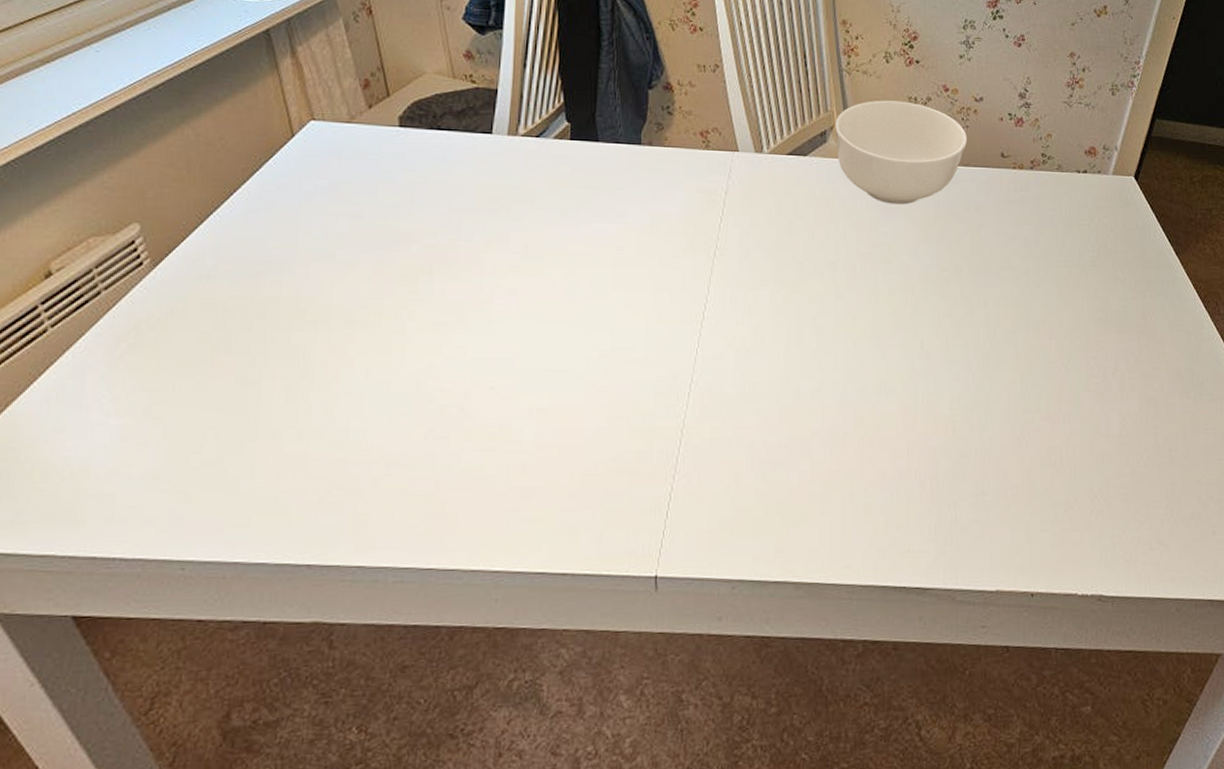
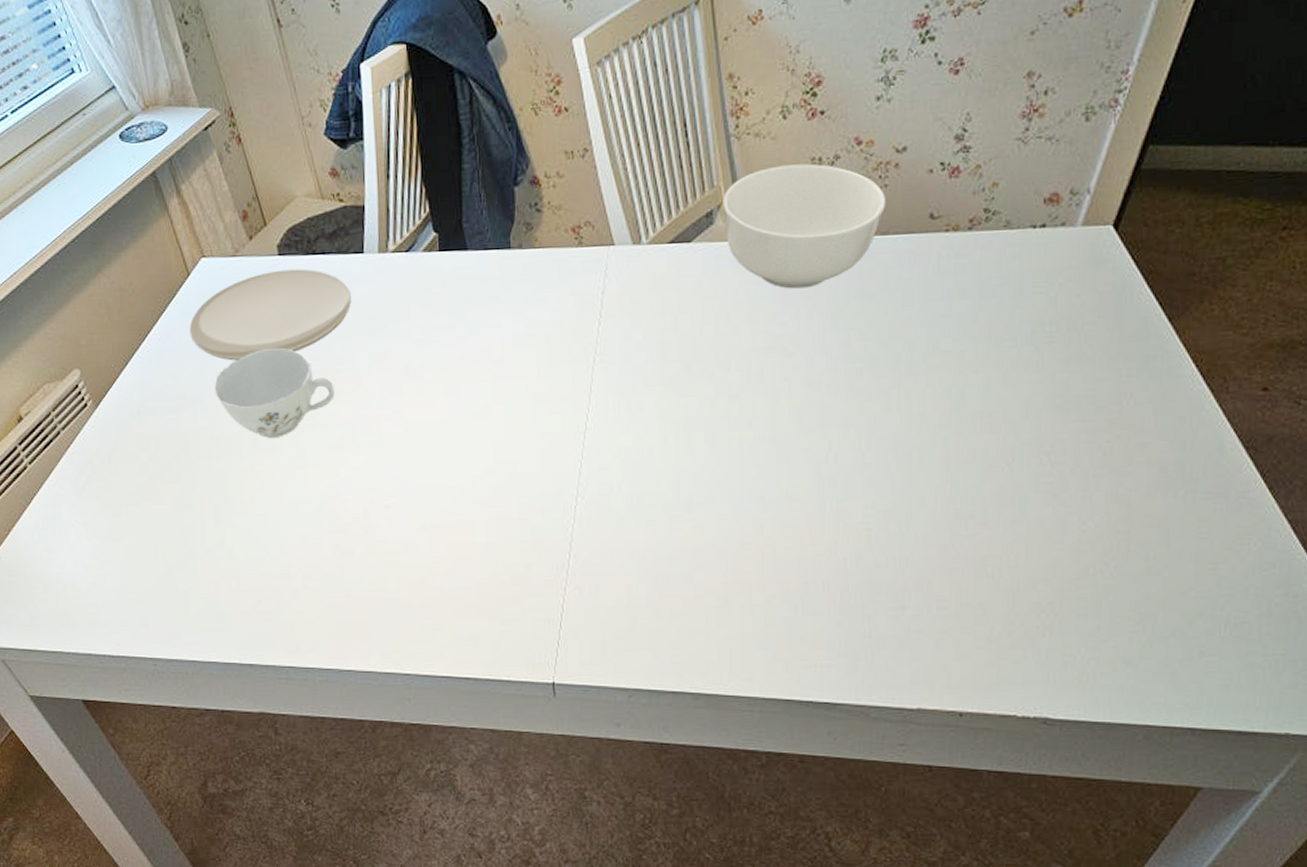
plate: none [285,141,475,228] -> present [189,269,352,361]
teacup: none [306,218,446,312] -> present [214,347,335,439]

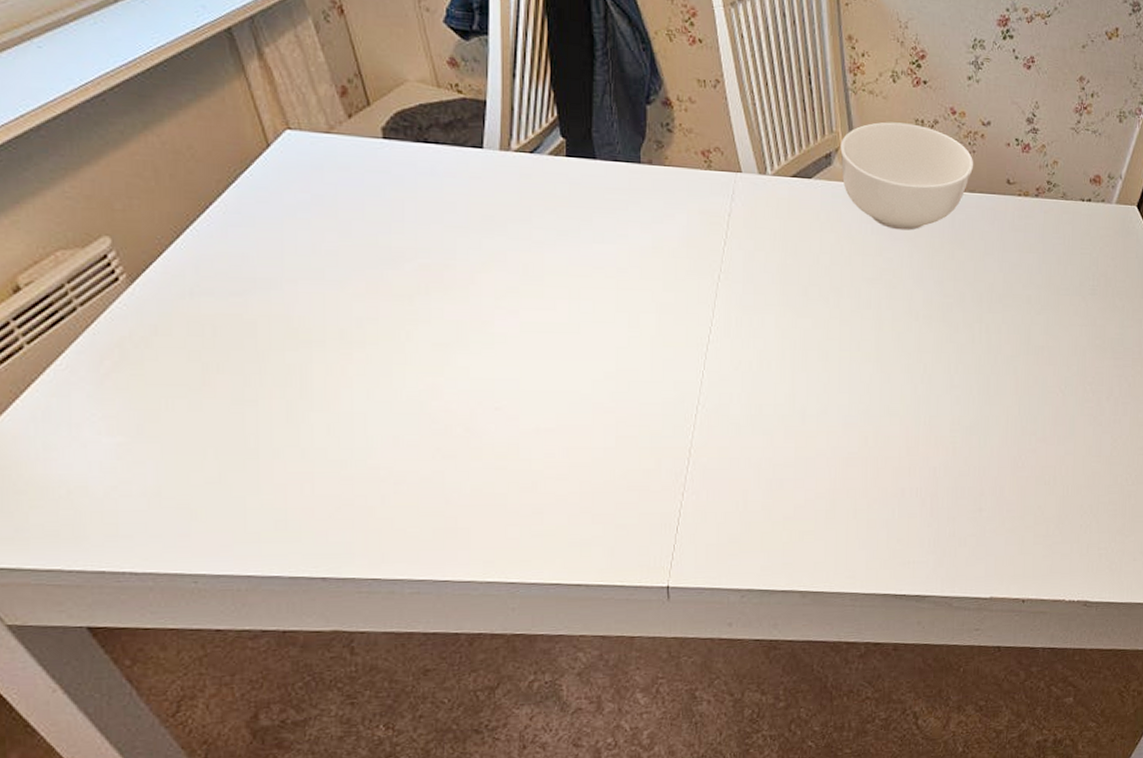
plate: present [189,269,352,361] -> none [266,154,467,245]
teacup: present [214,347,335,439] -> none [294,235,442,332]

